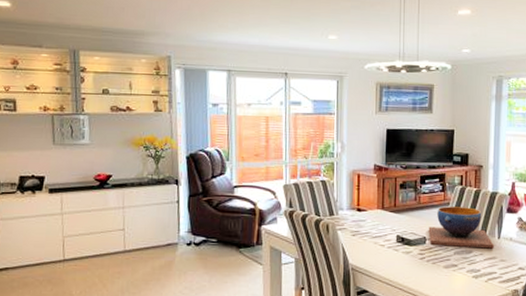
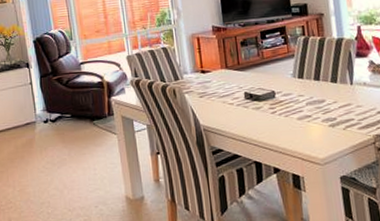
decorative bowl: present [428,206,494,249] -> none [275,56,348,98]

